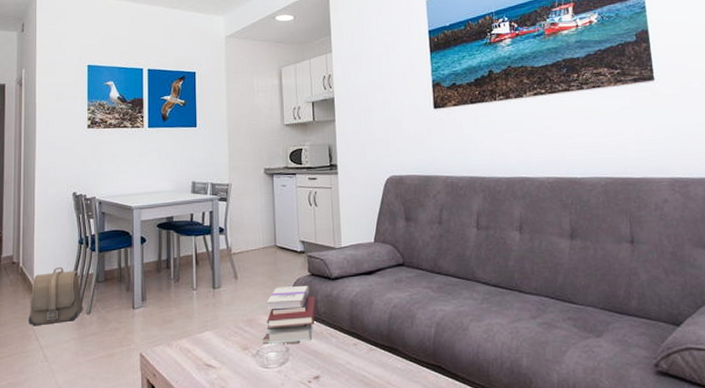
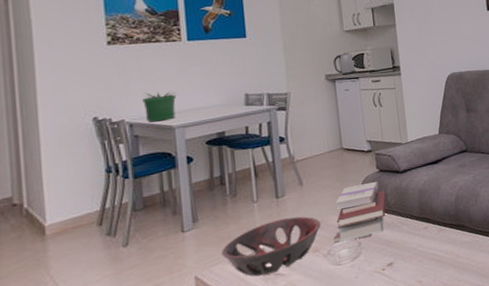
backpack: present [29,267,83,325] -> none [42,201,117,272]
planter: none [110,173,137,202] -> present [142,90,177,123]
decorative bowl: none [162,309,252,364] -> present [220,216,321,277]
kettle: none [272,147,295,170] -> present [333,53,357,76]

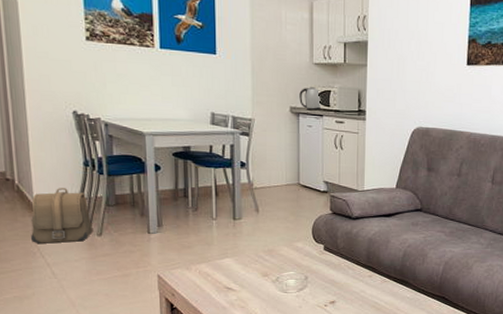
backpack: none [42,201,117,272] -> present [31,188,93,244]
planter: present [142,90,177,123] -> none [117,94,148,126]
decorative bowl: present [220,216,321,277] -> none [181,239,272,287]
books: present [333,182,387,243] -> none [282,222,336,272]

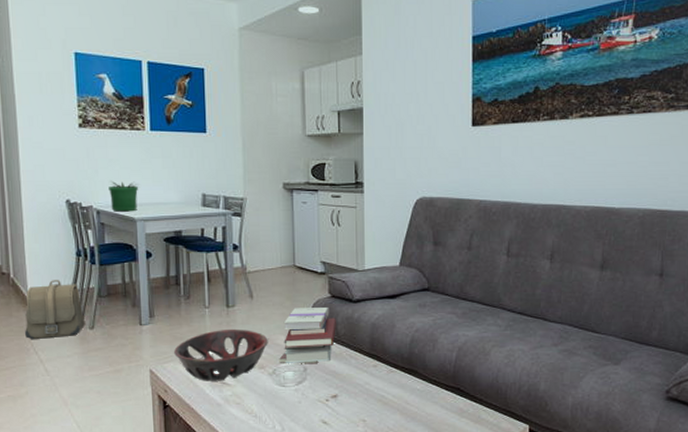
planter: none [117,94,148,126] -> present [108,180,139,212]
decorative bowl: none [181,239,272,287] -> present [173,328,268,381]
books: none [282,222,336,272] -> present [279,308,336,363]
kettle: present [299,87,322,111] -> none [292,161,317,186]

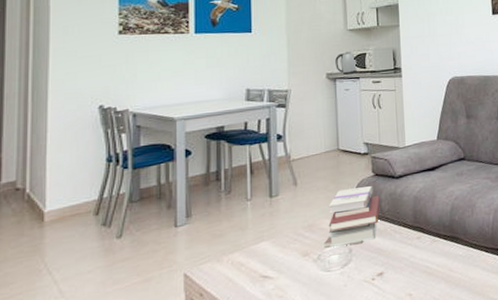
backpack: present [25,280,85,339] -> none [38,189,111,259]
planter: present [108,180,139,212] -> none [147,82,181,114]
decorative bowl: present [173,328,268,381] -> none [211,217,313,278]
kettle: none [292,161,317,186] -> present [335,52,358,75]

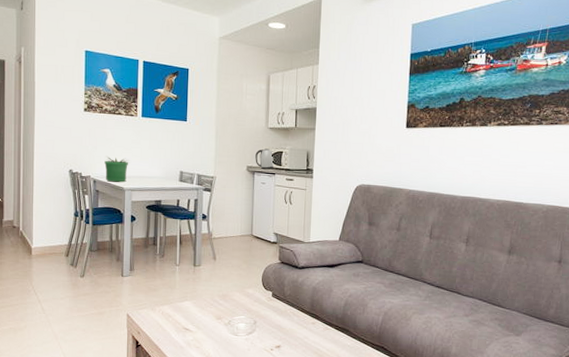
planter: none [147,82,181,114] -> present [104,156,129,183]
books: present [324,186,380,248] -> none [234,270,284,318]

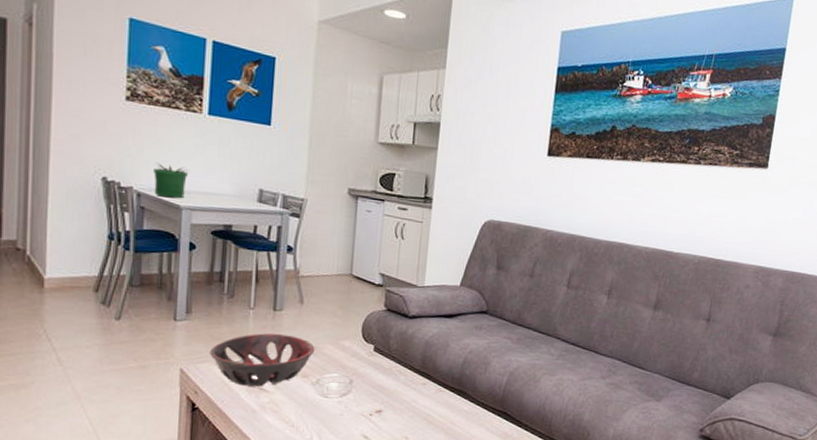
decorative bowl: none [147,284,226,328] -> present [209,333,315,387]
kettle: present [255,148,275,170] -> none [359,168,384,195]

